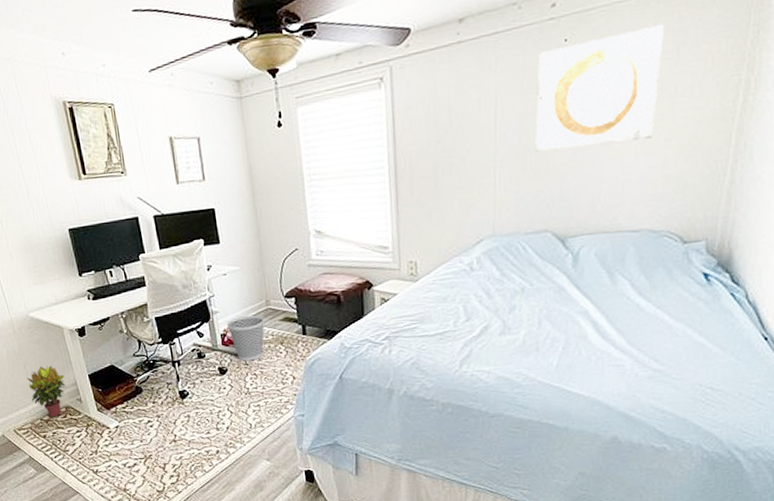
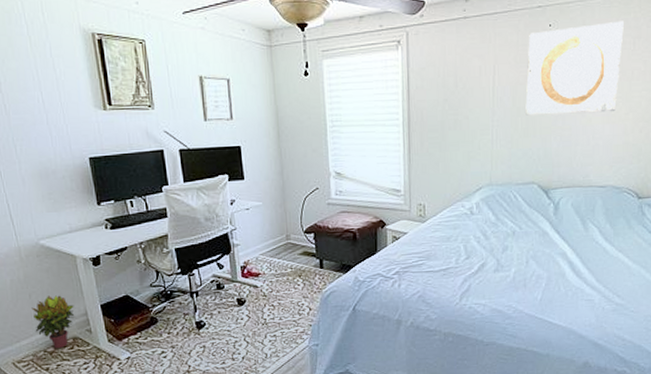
wastebasket: present [226,314,265,361] -> none [247,248,285,293]

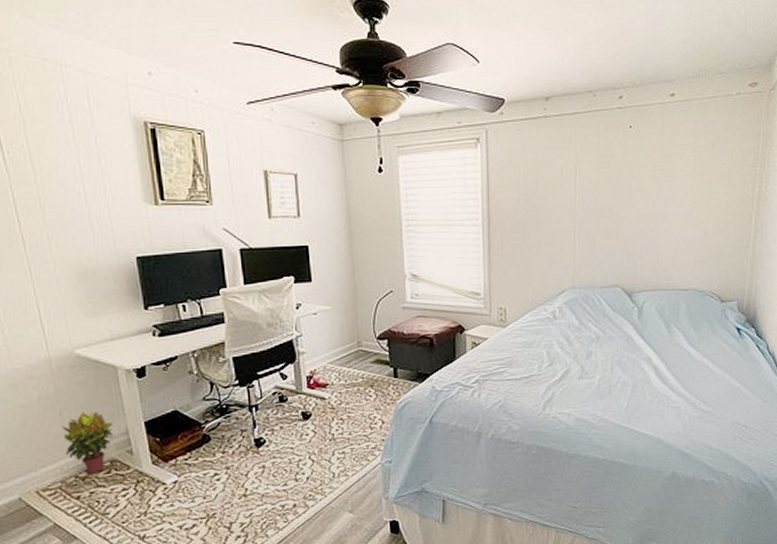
wall art: present [525,21,624,116] -> none [607,124,702,217]

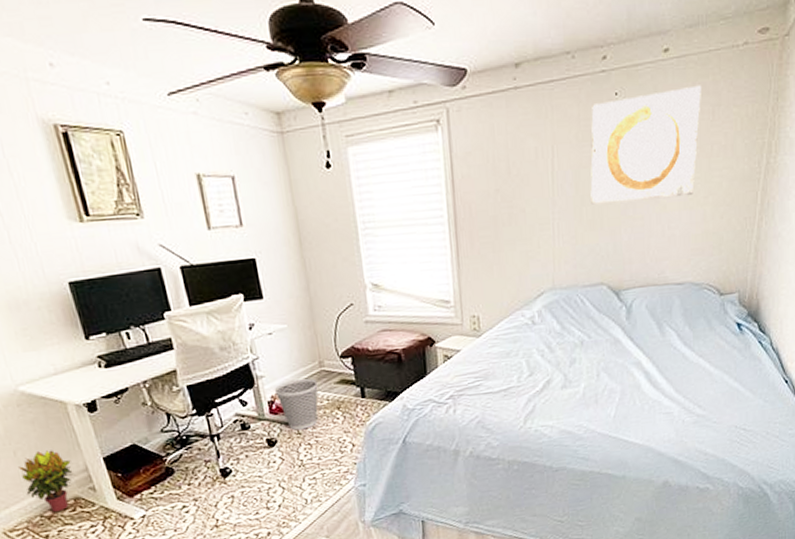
wastebasket: none [313,356,356,405] -> present [274,377,319,431]
wall art: none [607,124,702,217] -> present [590,85,701,205]

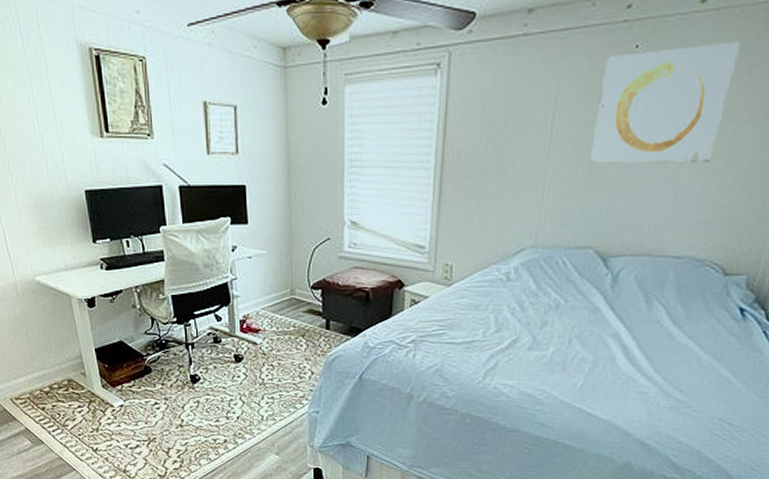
potted plant: present [18,450,75,513] -> none [28,335,71,390]
wastebasket: present [274,377,319,431] -> none [247,303,288,351]

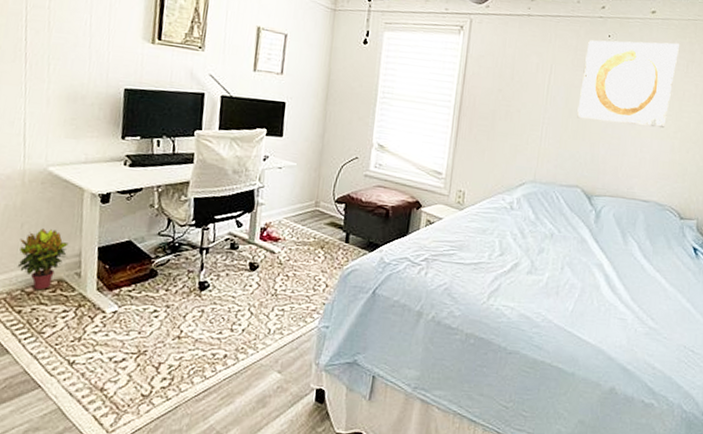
potted plant: none [28,335,71,390] -> present [17,228,69,291]

